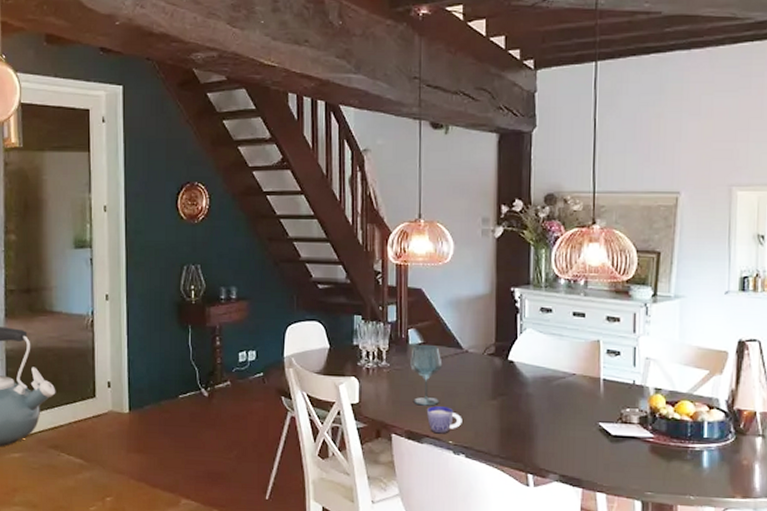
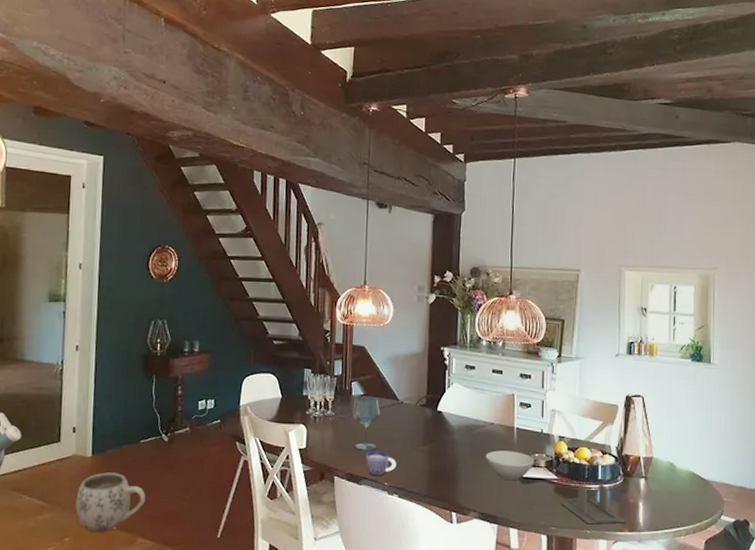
mug: none [115,429,187,492] -> present [75,472,145,532]
bowl: none [566,405,625,439] -> present [485,450,534,481]
napkin holder: none [657,443,738,490] -> present [560,484,626,525]

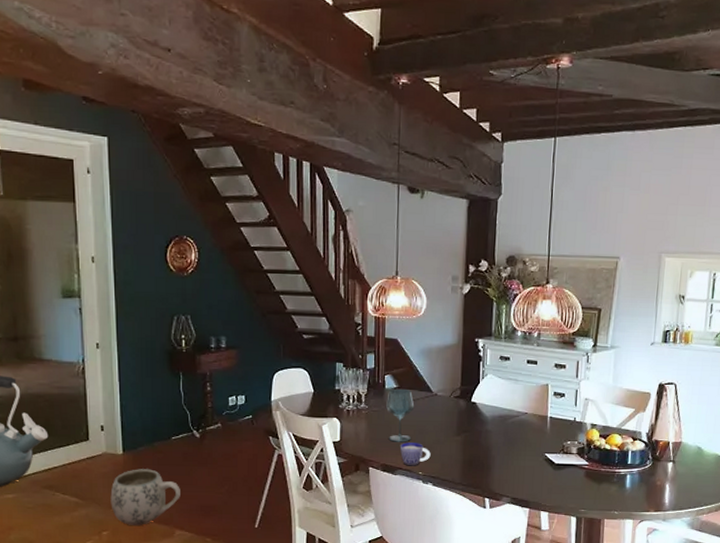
bowl: present [485,450,534,481] -> none [518,439,566,467]
napkin holder: present [560,484,626,525] -> none [590,468,652,506]

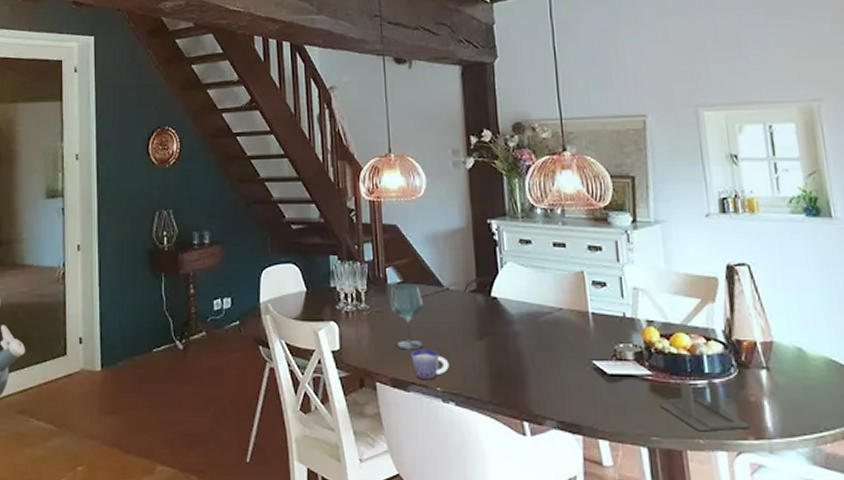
mug: present [110,469,180,525] -> none [87,388,162,459]
napkin holder: none [590,468,652,506] -> present [659,379,749,432]

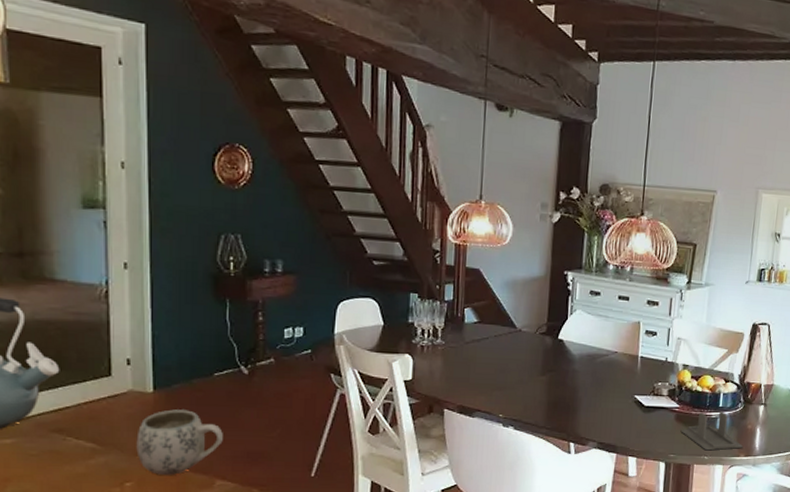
mug: none [87,388,162,459] -> present [136,409,223,475]
wine glass: present [390,283,424,350] -> none [465,323,497,382]
cup: present [410,350,449,380] -> none [478,382,513,408]

